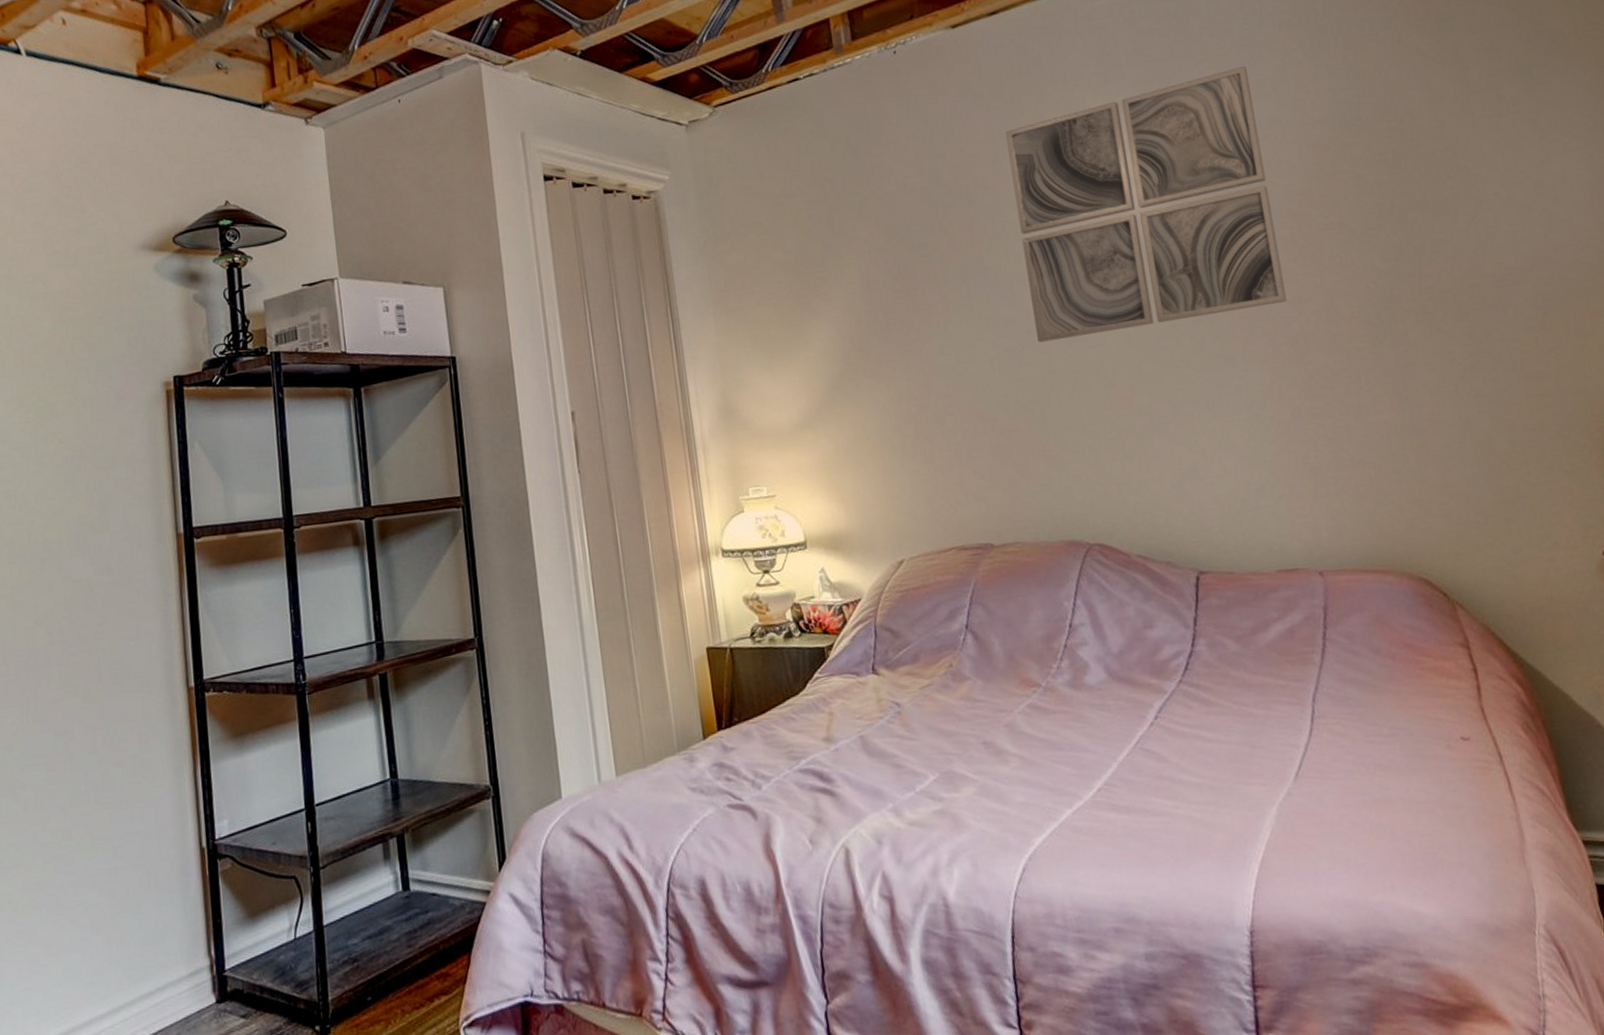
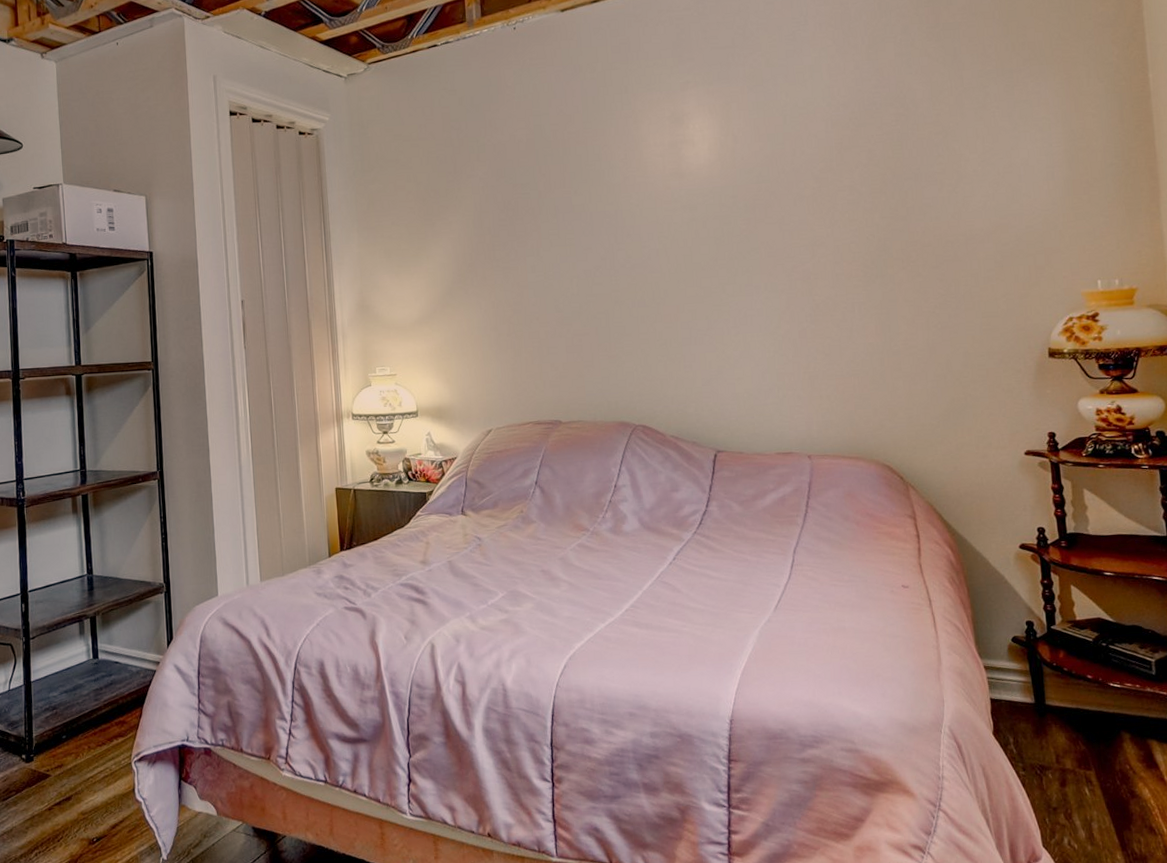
wall art: present [1005,65,1287,343] -> none [597,56,804,267]

